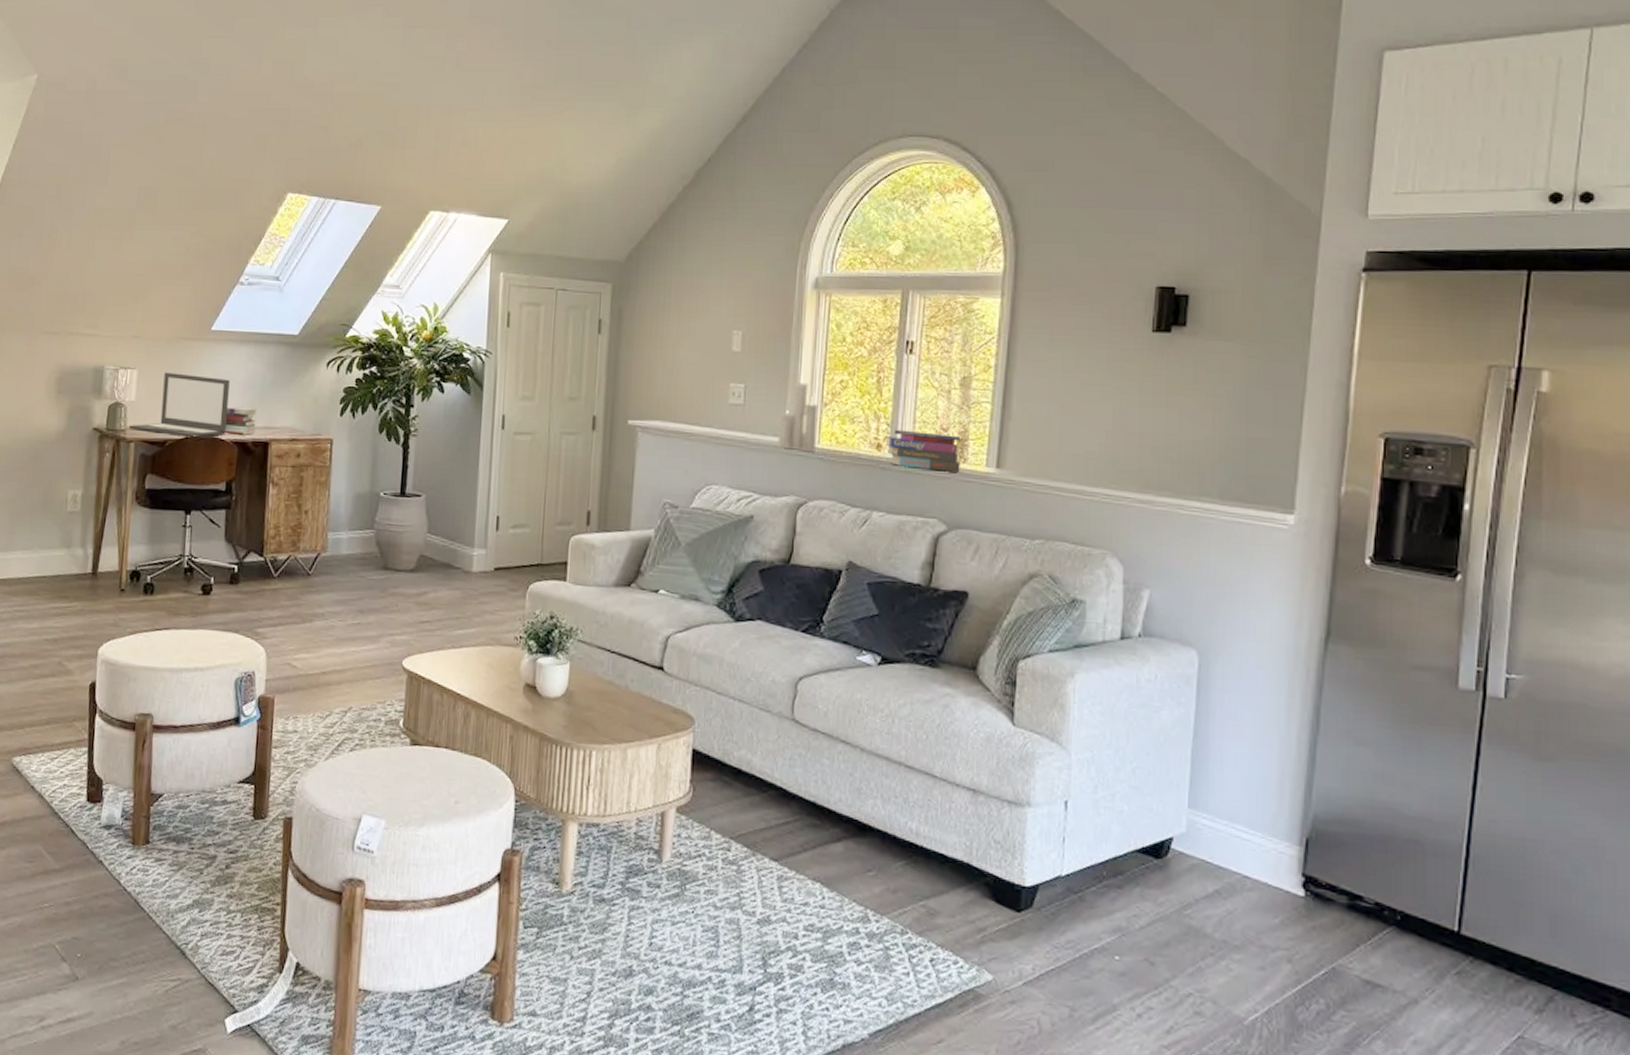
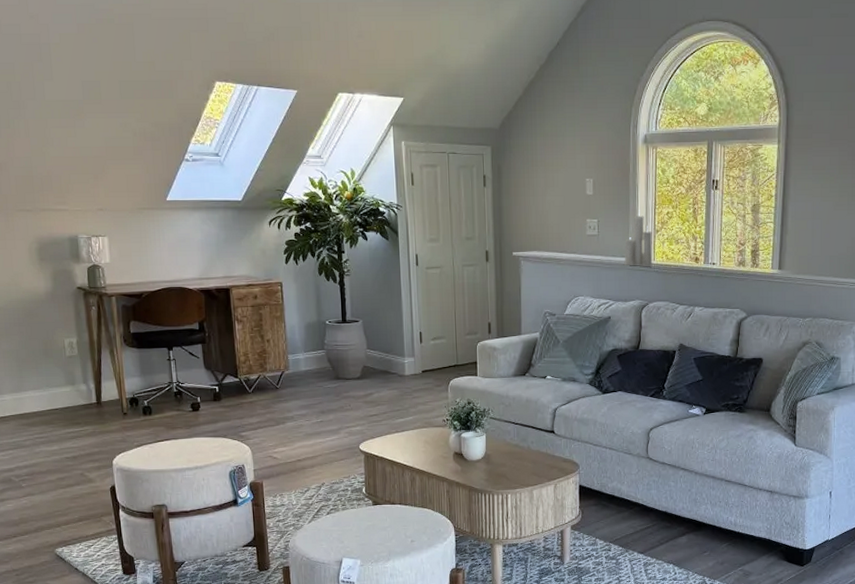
laptop: present [129,372,230,438] -> none [109,237,192,289]
books: present [222,405,257,435] -> none [188,261,218,284]
books: present [885,429,961,472] -> none [701,246,754,275]

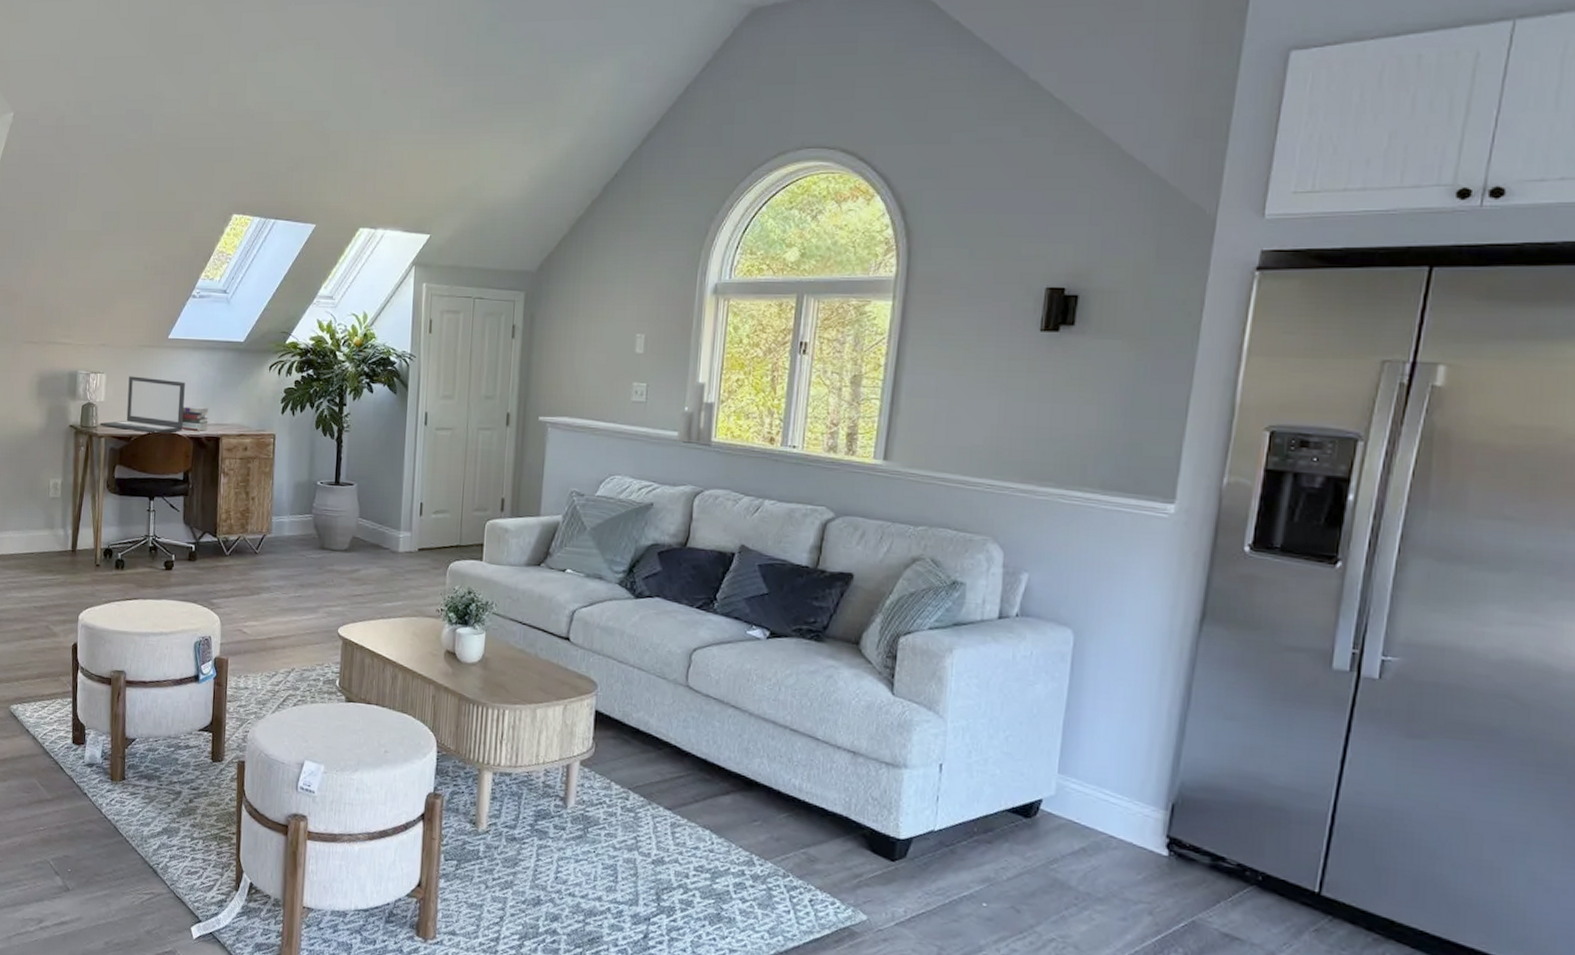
laptop: none [109,237,192,289] -> present [100,376,185,434]
books: none [188,261,218,284] -> present [179,404,209,431]

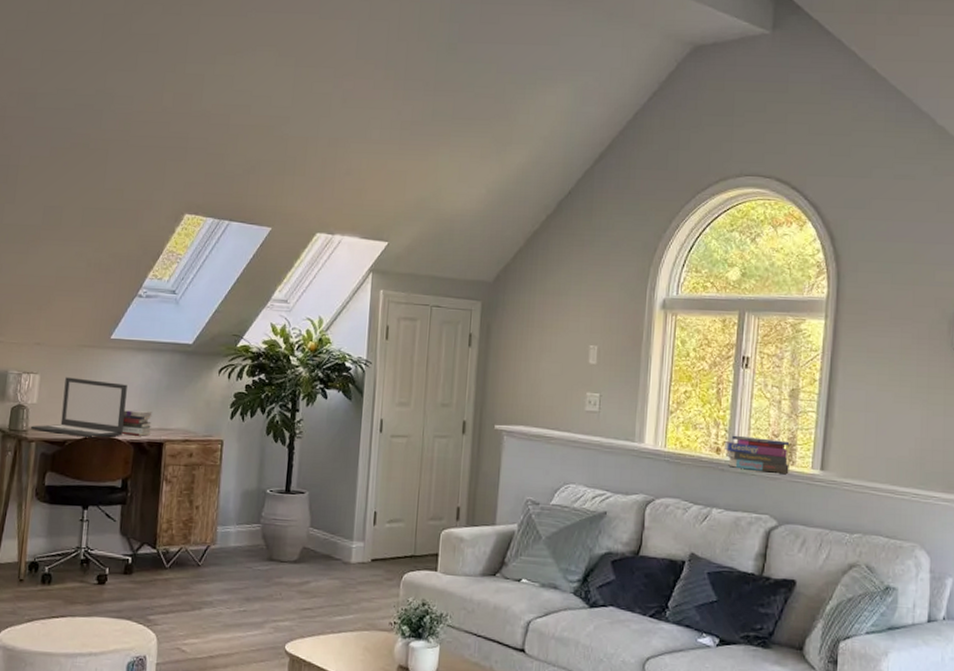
candle: present [676,373,716,446] -> none [628,384,665,455]
books: none [778,424,850,464] -> present [724,435,790,474]

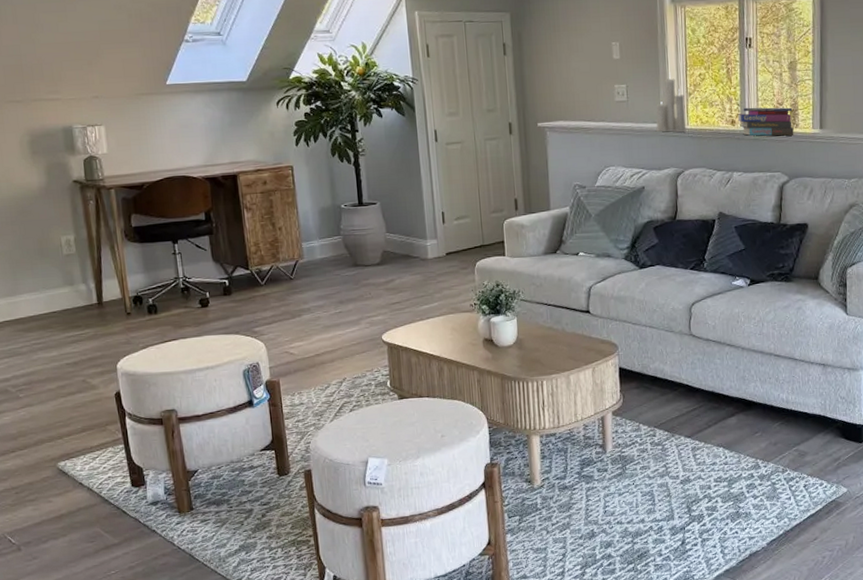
laptop: present [31,377,127,439] -> none [107,125,197,179]
books: present [119,408,153,436] -> none [193,147,224,172]
candle: none [628,384,665,455] -> present [656,71,687,133]

